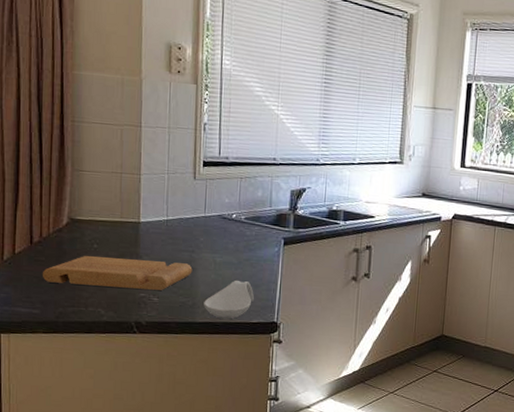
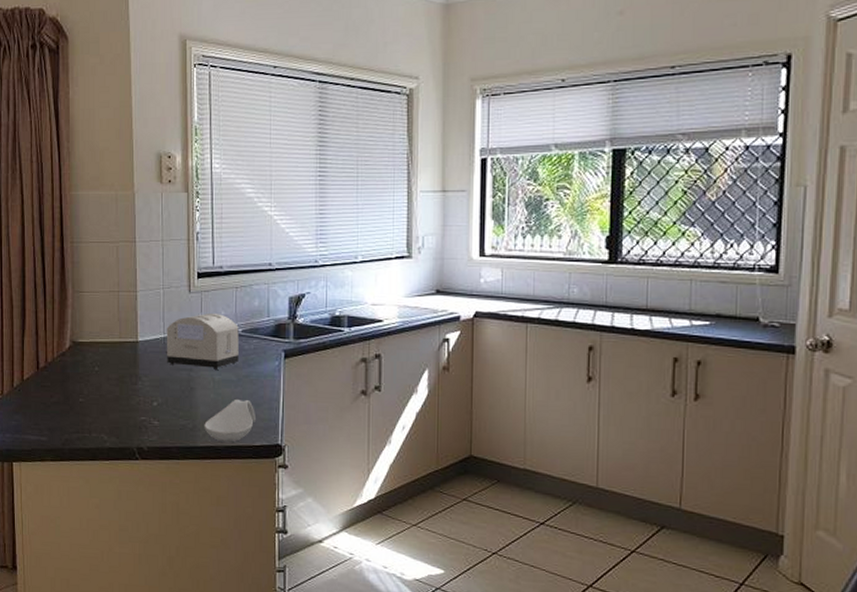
cutting board: present [42,255,193,290] -> none [48,378,191,413]
toaster: none [168,198,242,252] -> present [166,312,239,369]

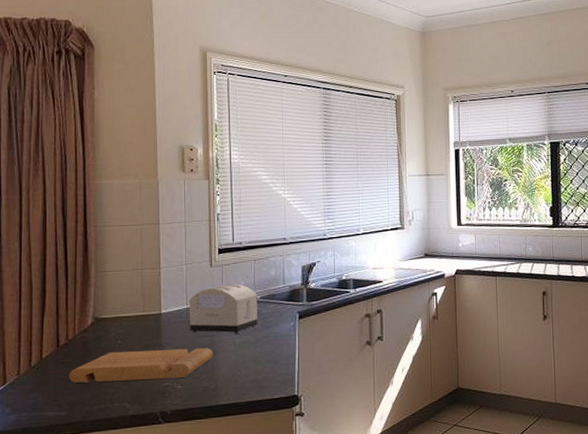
cutting board: none [48,378,191,413] -> present [68,348,213,383]
spoon rest: present [204,398,255,443] -> none [226,358,274,399]

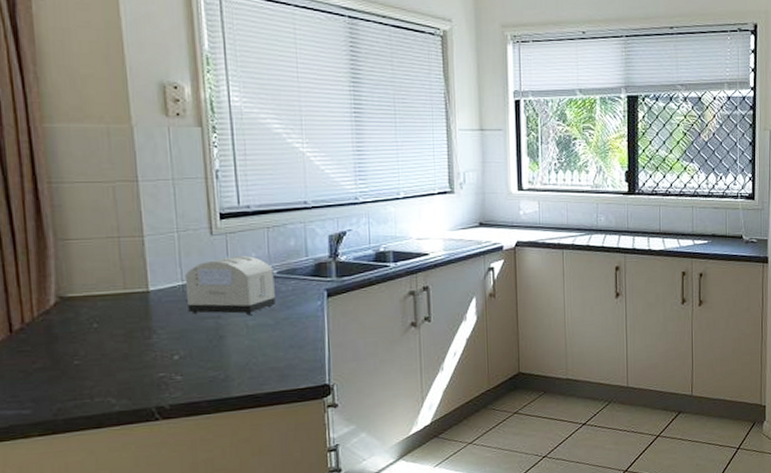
cutting board: present [68,348,213,383] -> none [29,332,221,375]

